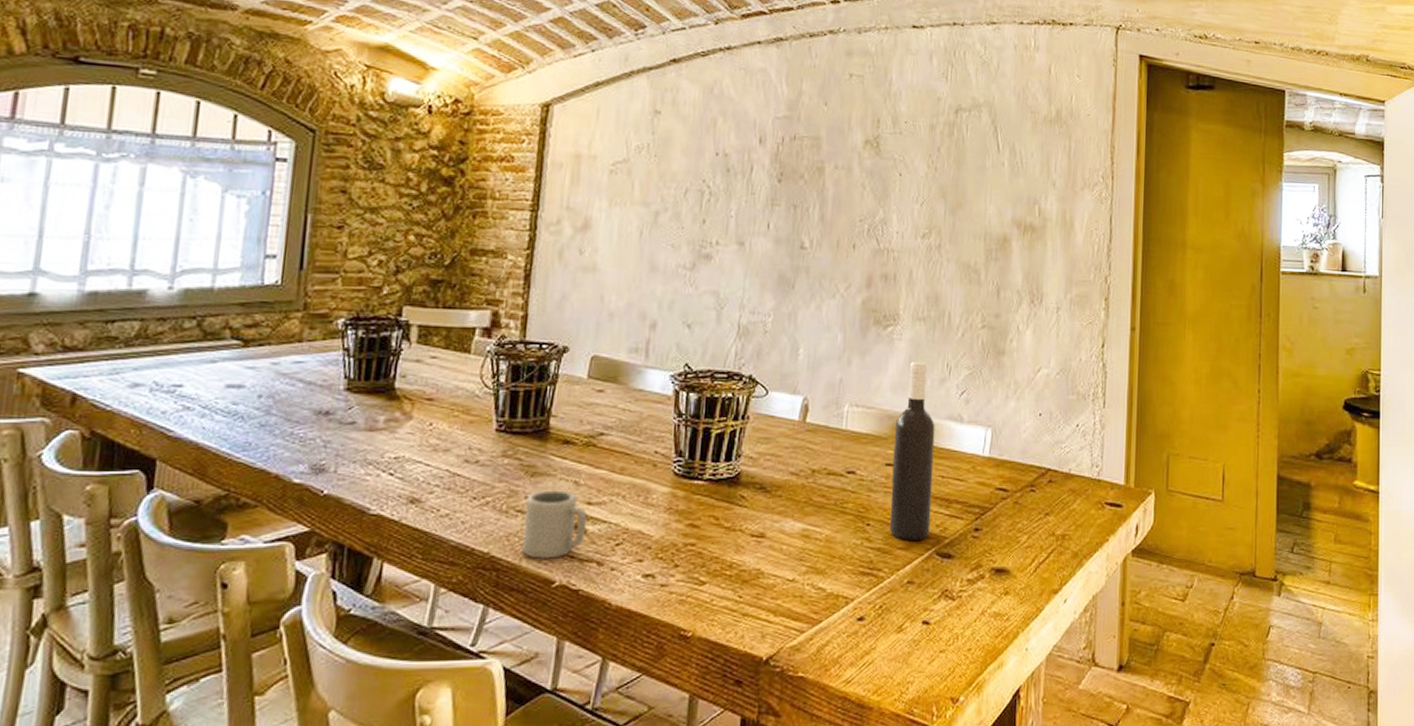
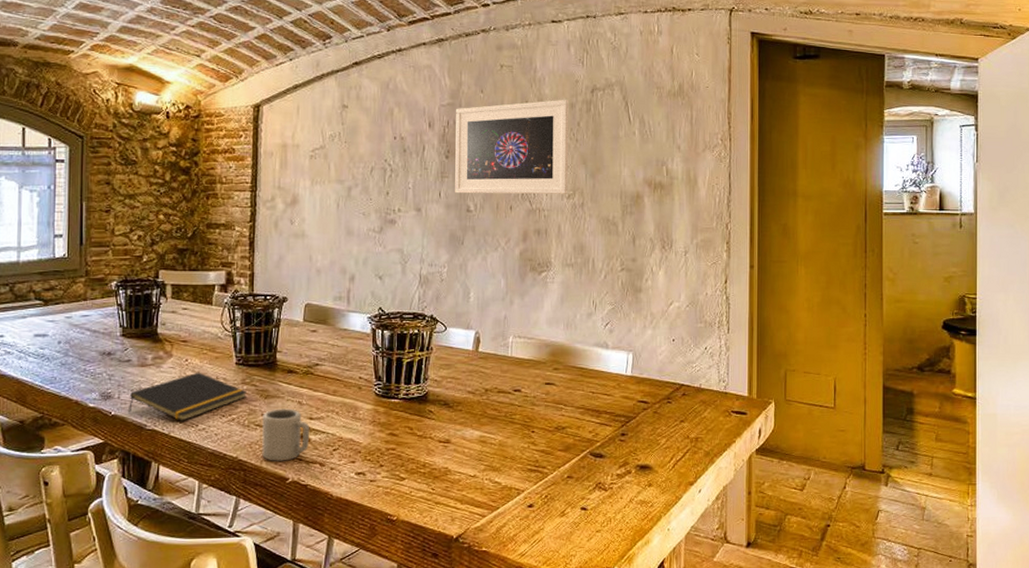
notepad: none [347,440,507,504] -> present [129,372,247,421]
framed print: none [787,119,929,233] -> present [455,99,569,194]
wine bottle: present [889,361,935,540] -> none [550,299,585,444]

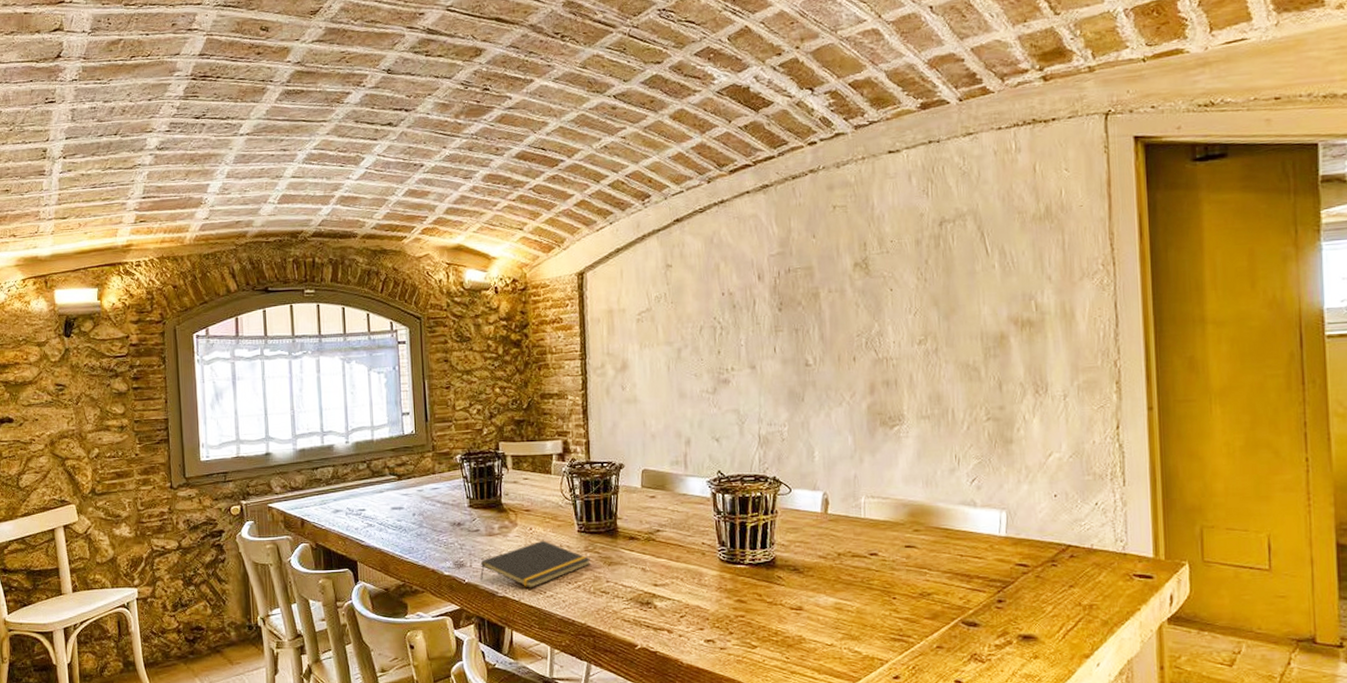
cup: present [262,408,310,461] -> none [607,575,656,628]
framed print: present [455,99,569,194] -> none [787,235,919,348]

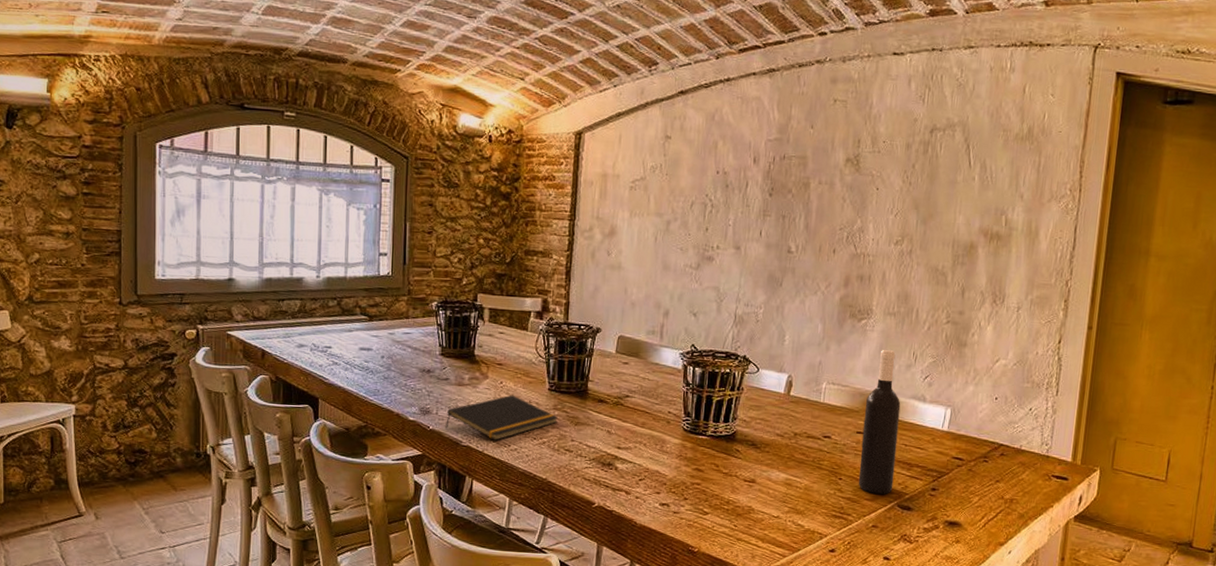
wine bottle: none [910,454,954,611] -> present [858,349,901,494]

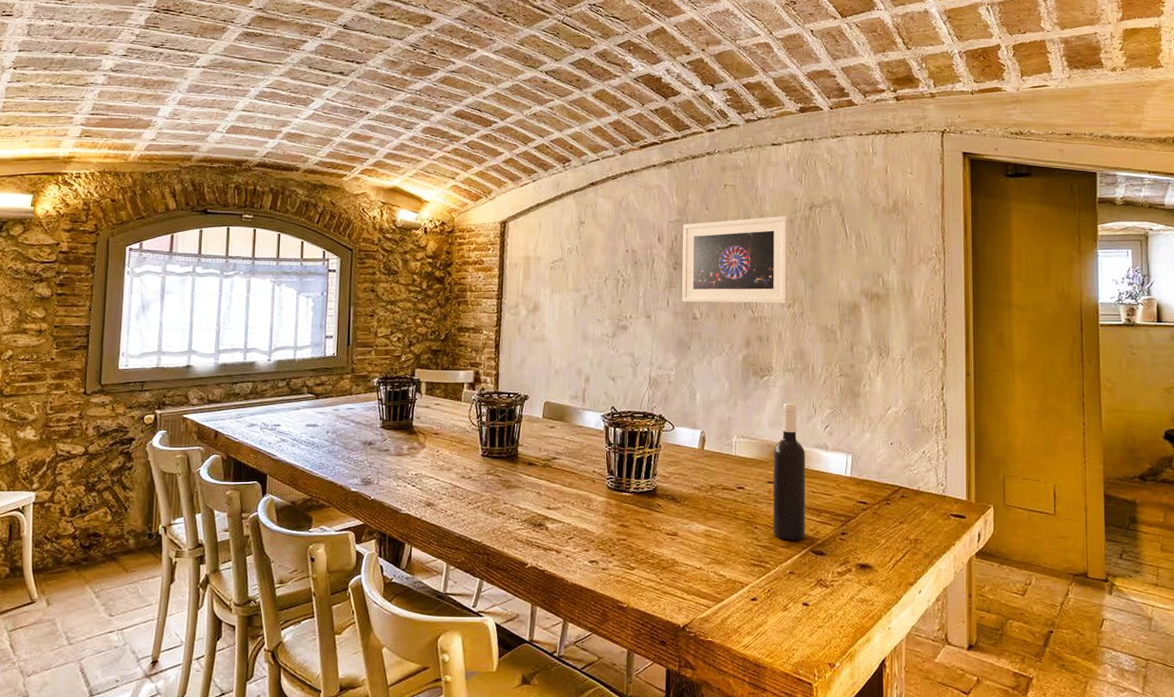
notepad: present [446,394,558,441] -> none [386,462,491,507]
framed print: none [776,138,906,240] -> present [682,215,789,304]

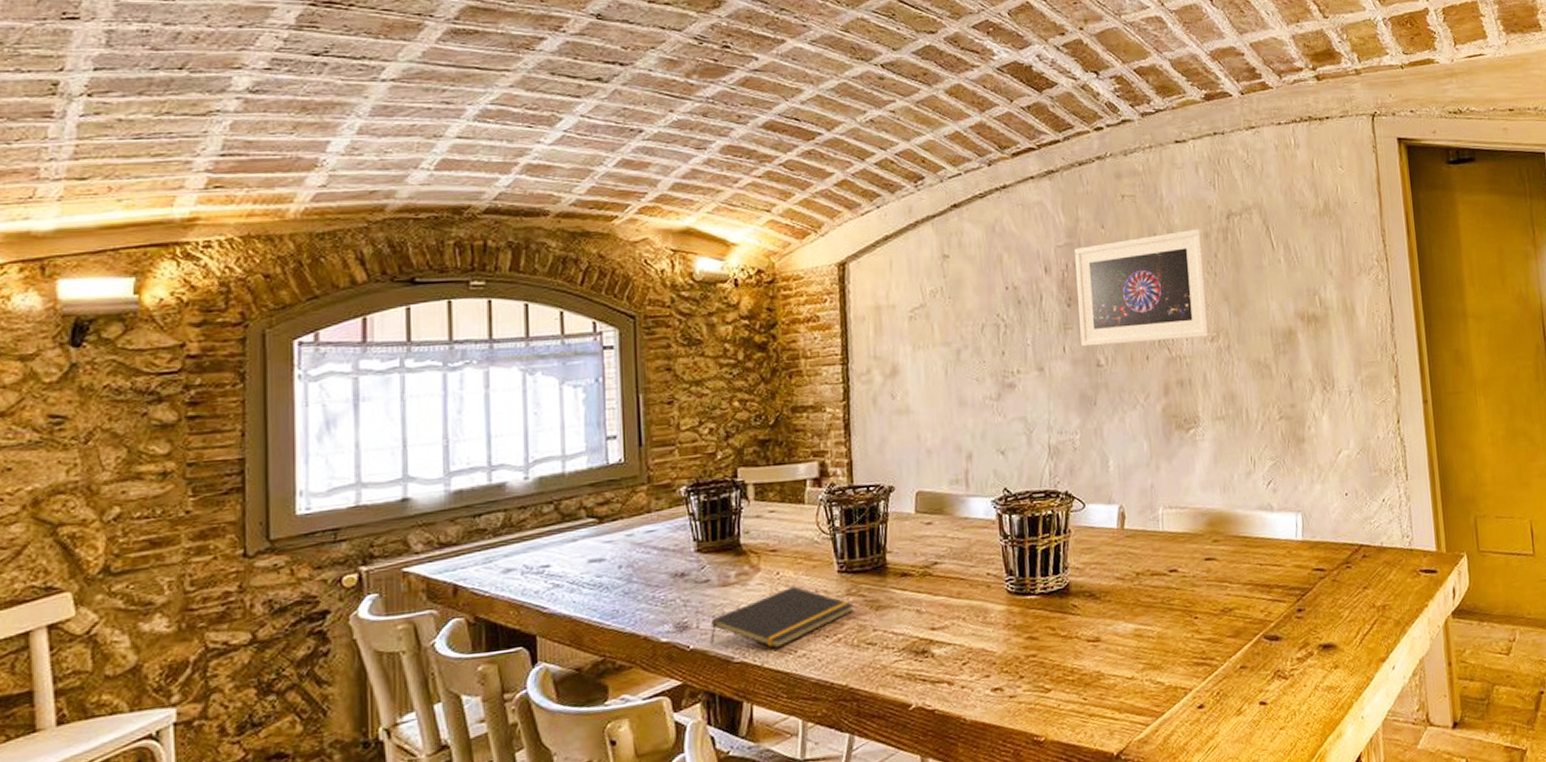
notepad: none [386,462,491,507] -> present [710,586,854,649]
wine bottle: present [773,402,806,541] -> none [1208,458,1256,628]

